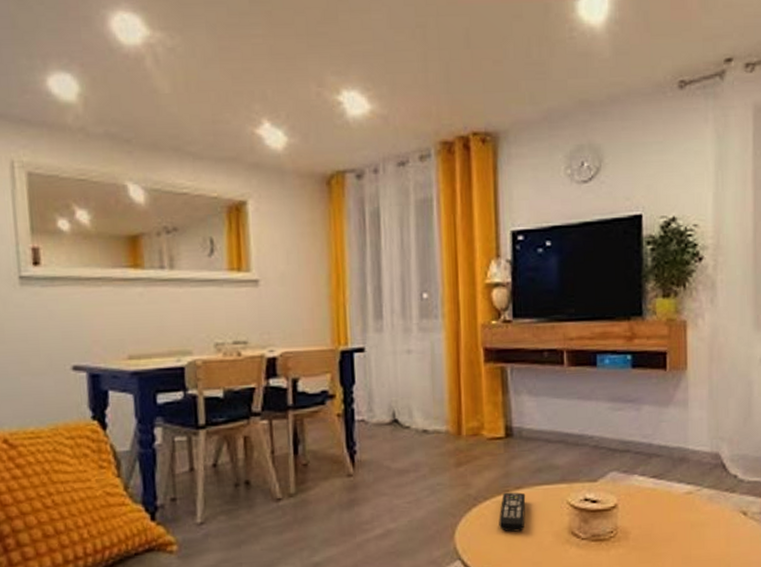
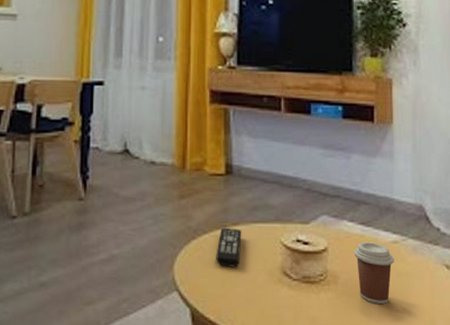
coffee cup: none [646,494,688,556] -> present [354,241,394,304]

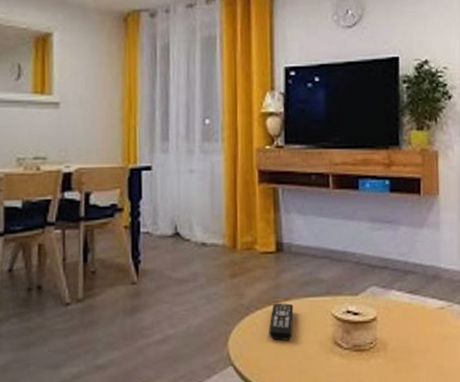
coffee cup: present [354,241,394,304] -> none [402,309,441,367]

